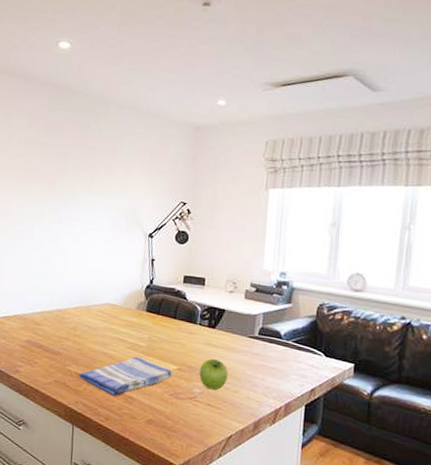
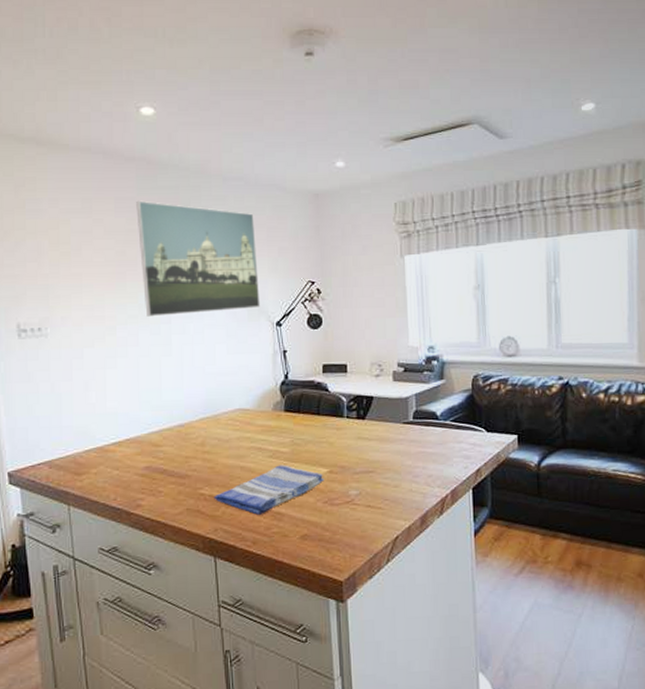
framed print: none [42,119,142,220] -> present [136,200,261,317]
fruit: present [199,358,228,390] -> none [353,453,386,489]

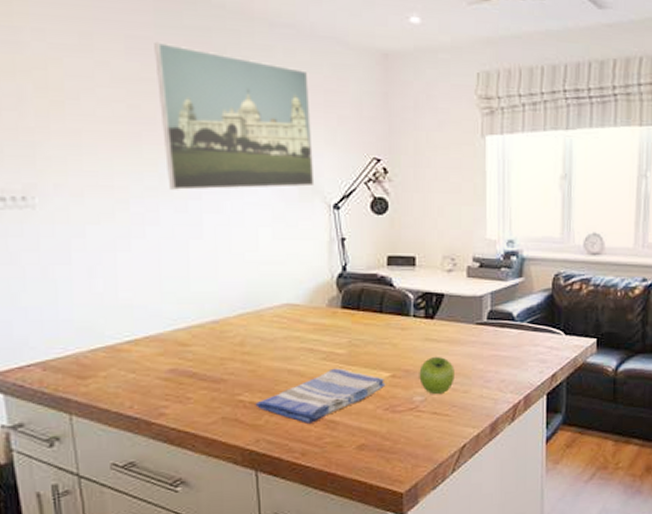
fruit: none [353,453,386,489] -> present [419,356,455,395]

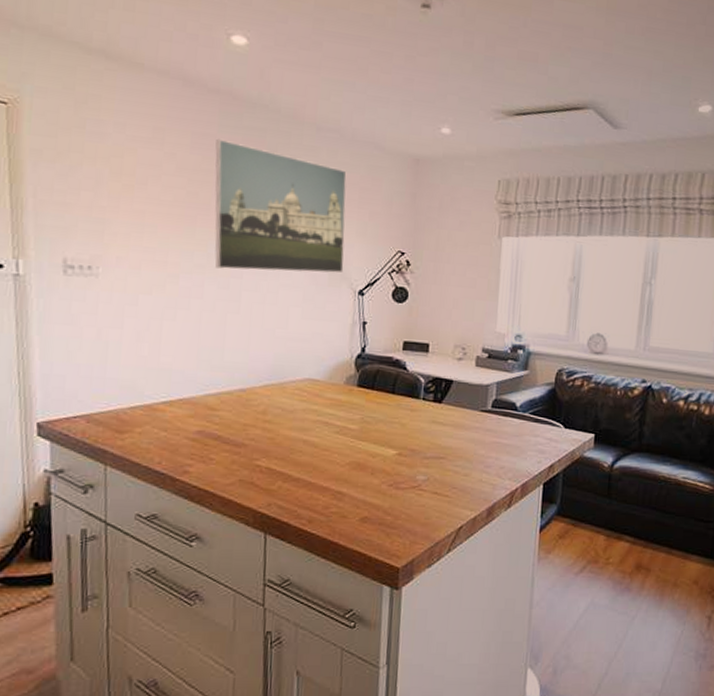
dish towel: present [255,368,386,424] -> none [270,442,392,493]
fruit: present [419,356,455,395] -> none [423,438,458,476]

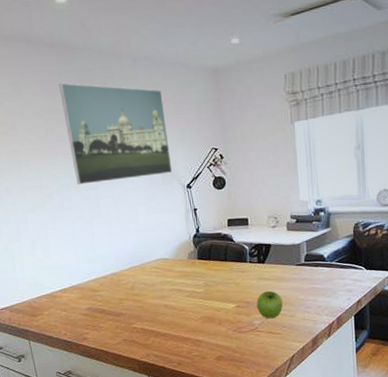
fruit: none [423,438,458,476] -> present [256,290,283,319]

